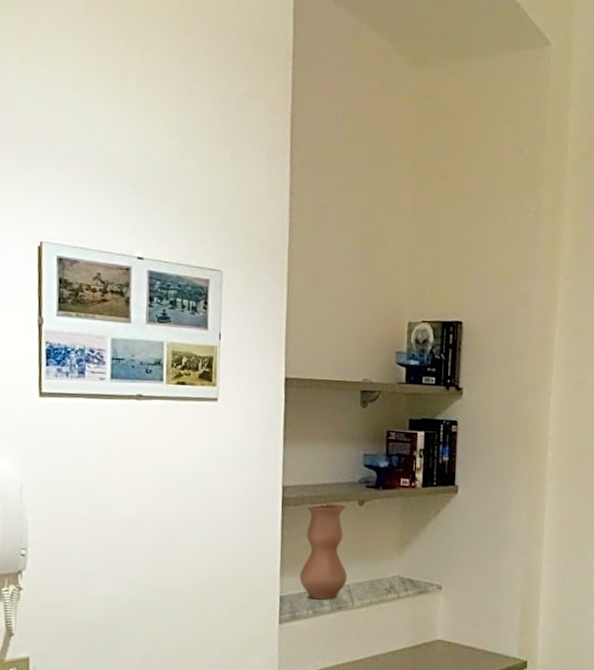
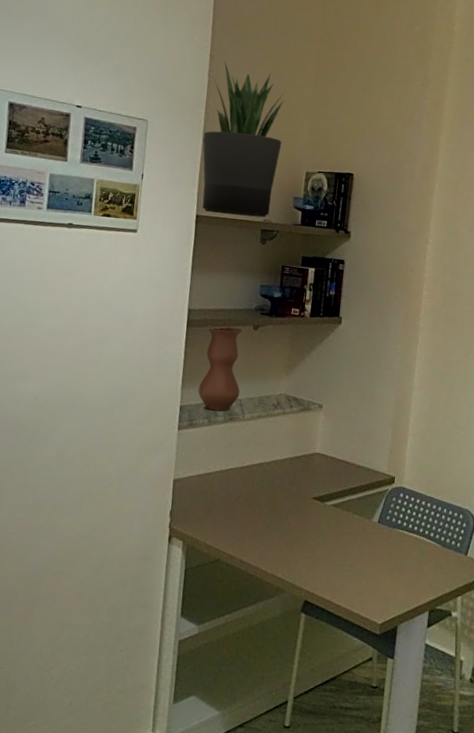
planter: none [287,199,380,377] -> present [202,62,286,218]

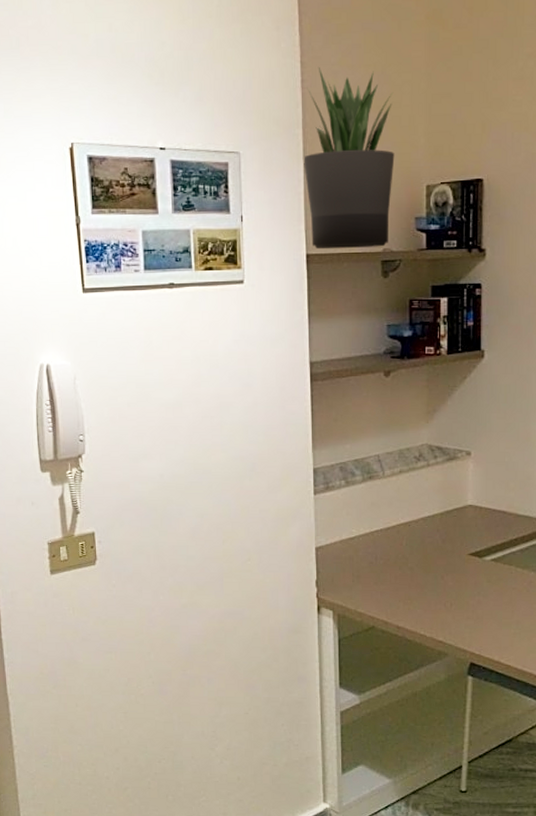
vase: present [198,326,243,412] -> none [331,376,377,470]

